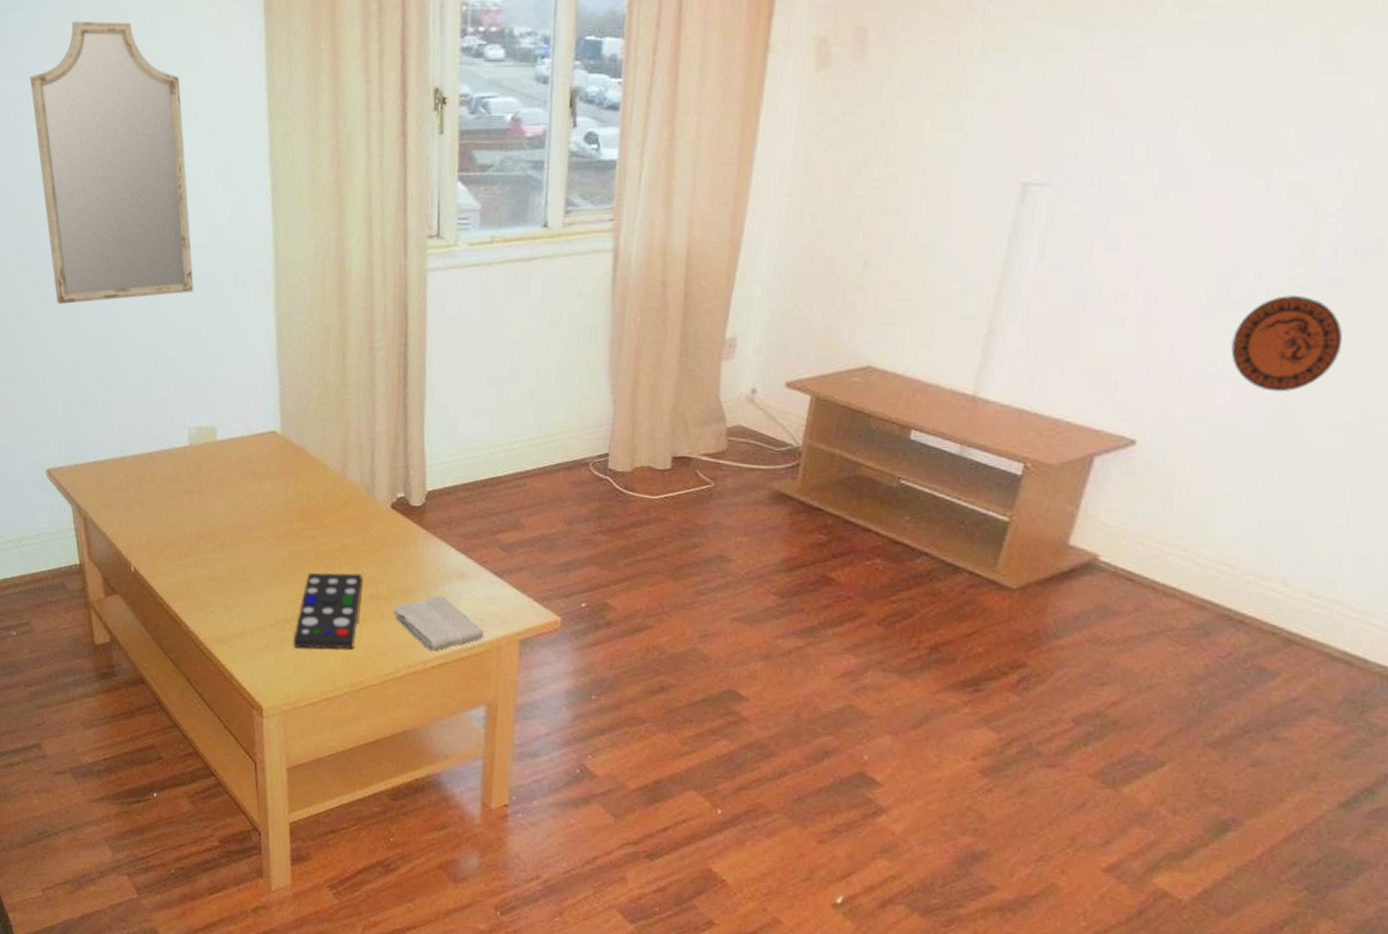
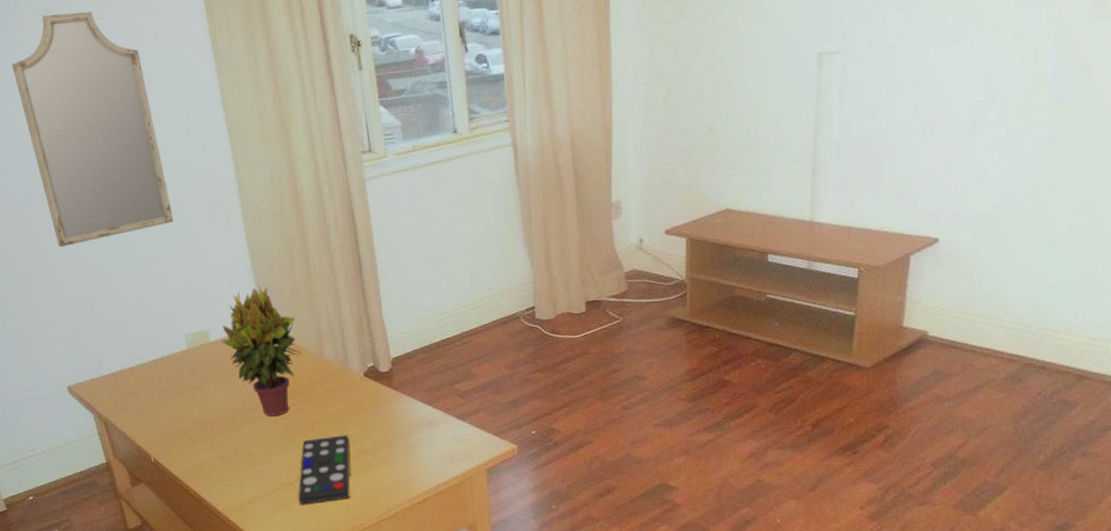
potted plant: none [230,382,320,540] -> present [222,286,301,416]
washcloth: present [393,595,484,651] -> none [378,442,457,490]
decorative plate: present [1231,295,1343,392] -> none [995,112,1075,188]

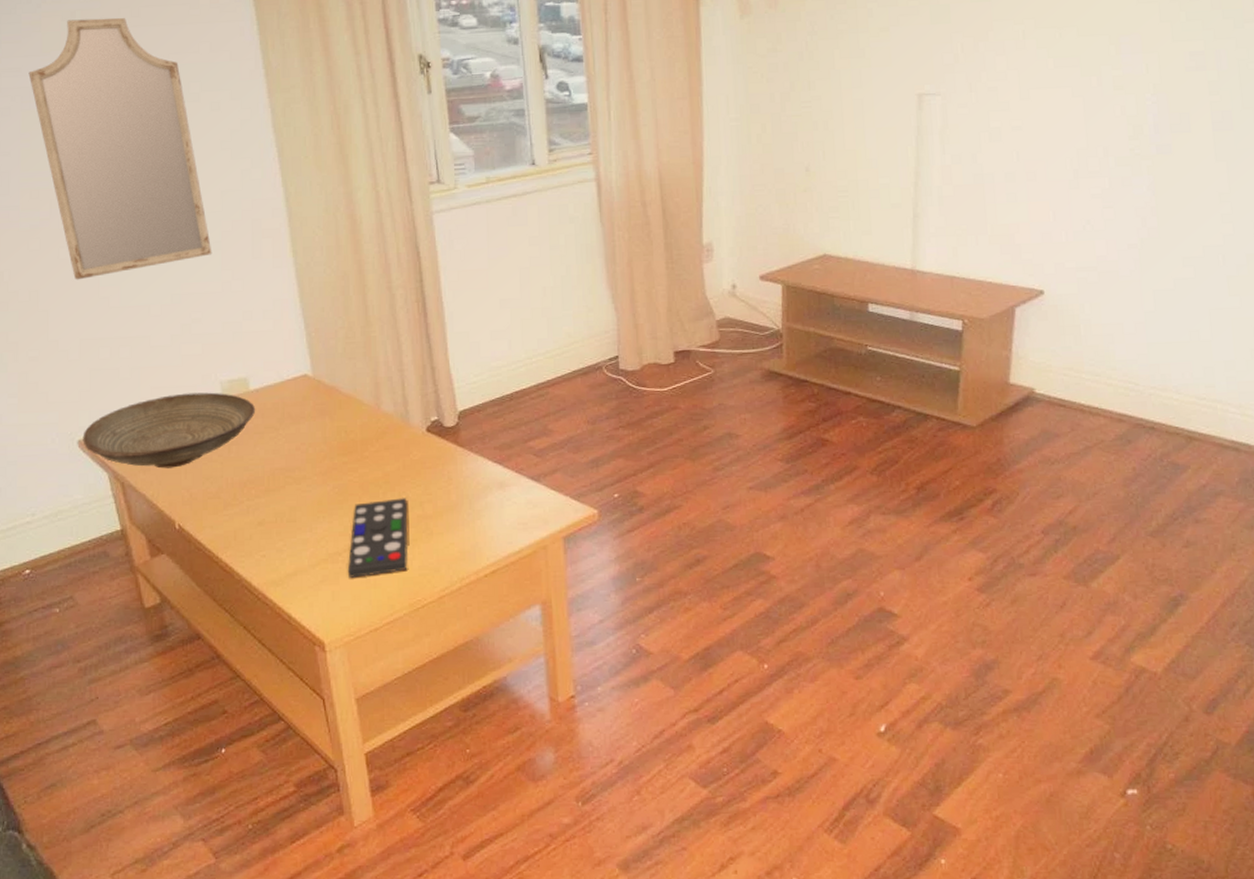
decorative bowl: none [71,343,215,410] -> present [83,392,255,469]
potted plant: present [222,286,301,416] -> none [264,328,354,477]

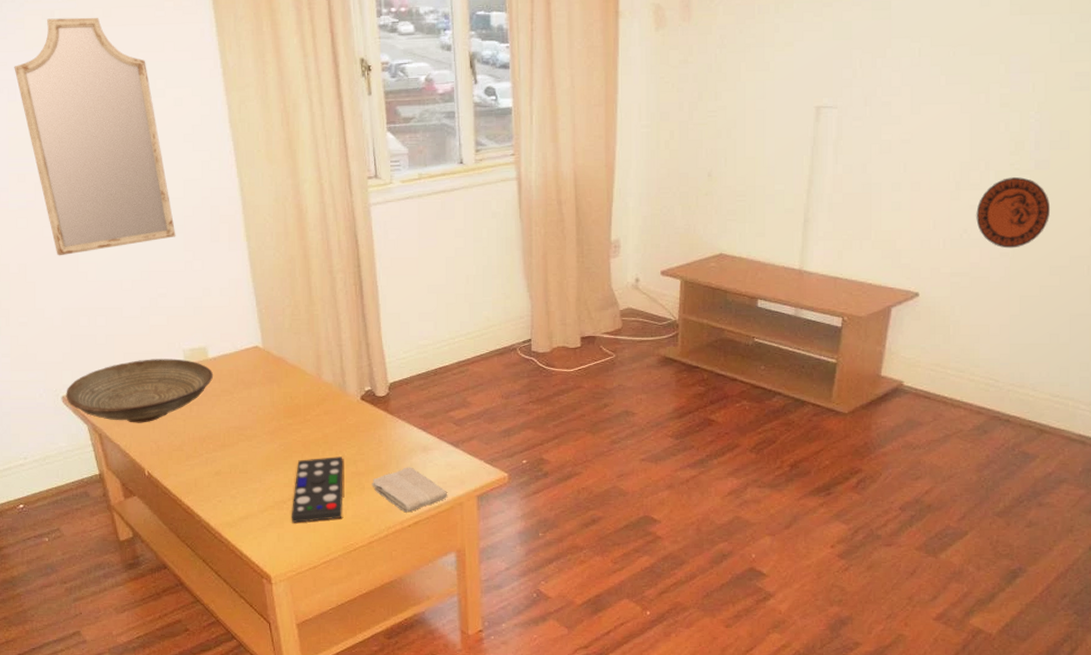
washcloth: none [441,506,530,560] -> present [372,467,448,513]
decorative plate: none [1098,163,1178,240] -> present [976,177,1051,249]

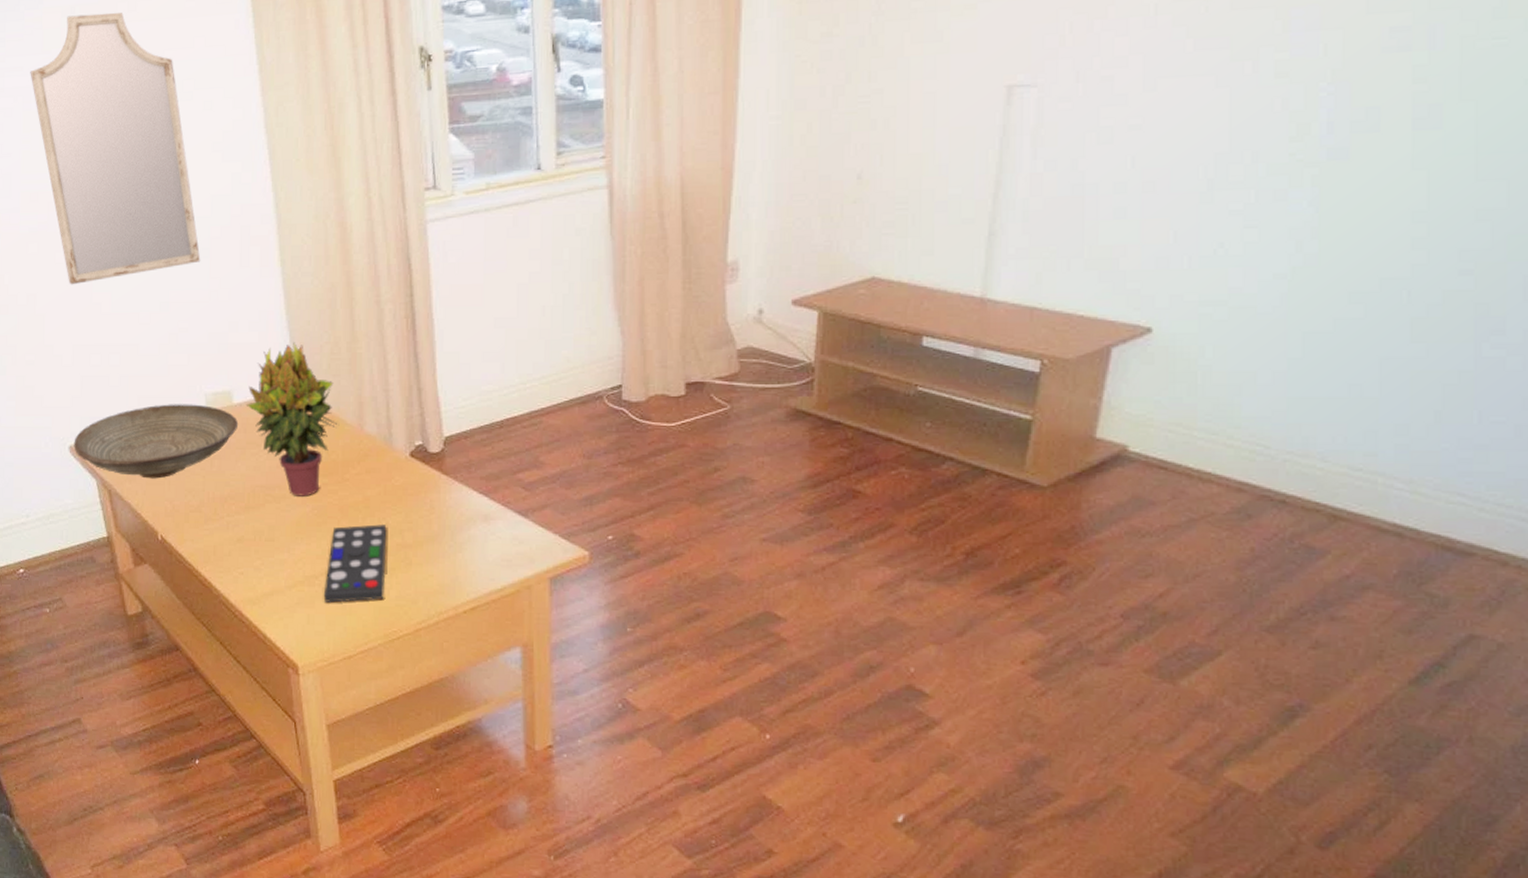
potted plant: none [220,305,299,435] -> present [247,342,337,497]
washcloth: present [372,467,448,513] -> none [420,539,513,596]
decorative plate: present [976,177,1051,249] -> none [1238,171,1351,268]

